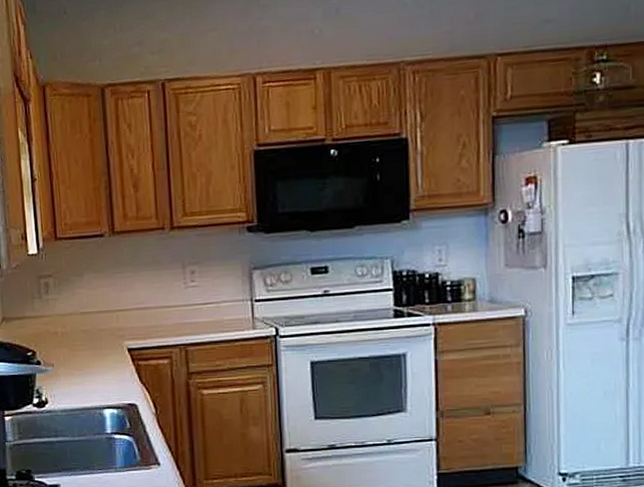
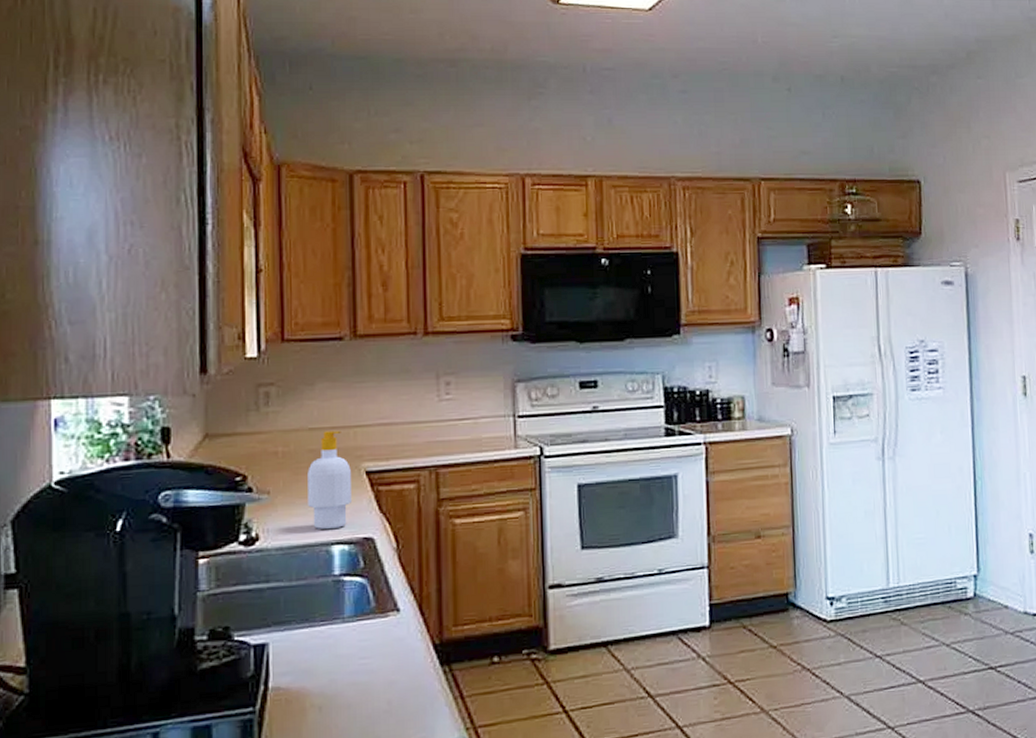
soap bottle: none [81,314,117,397] -> present [307,430,351,530]

